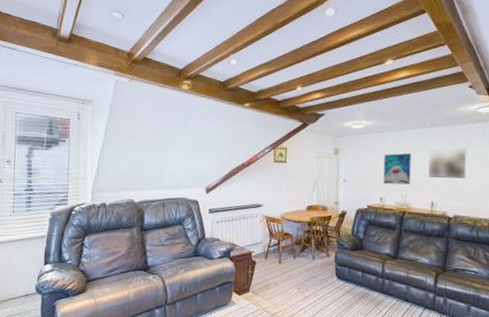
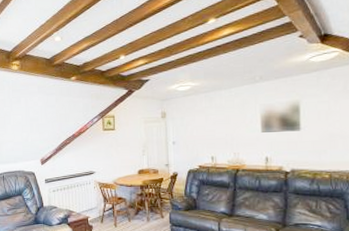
wall art: present [383,153,411,185] -> none [212,110,242,144]

